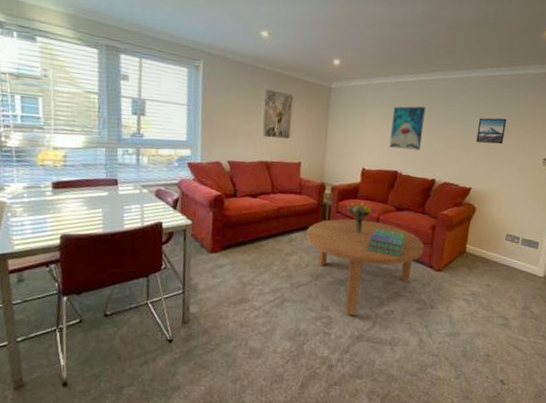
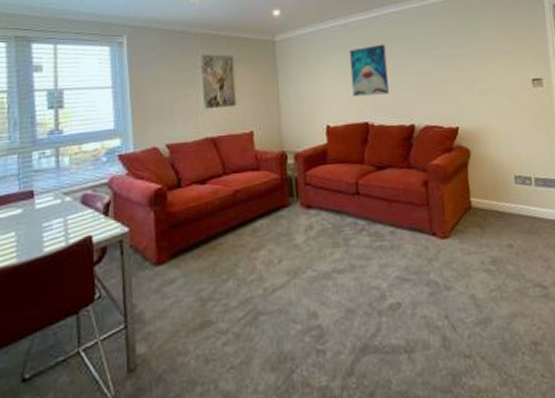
coffee table: present [306,218,424,316] -> none [273,188,421,320]
bouquet: present [346,201,376,234] -> none [316,166,352,208]
stack of books: present [367,228,406,257] -> none [350,196,396,229]
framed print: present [476,118,507,145] -> none [447,42,482,74]

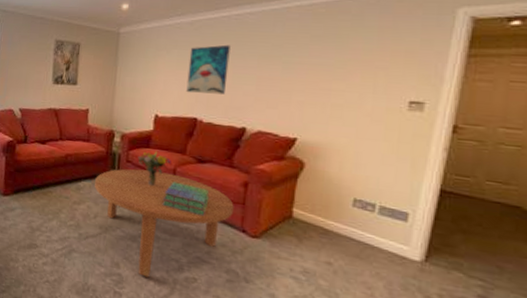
coffee table: none [273,188,421,320] -> present [94,169,234,278]
bouquet: none [316,166,352,208] -> present [137,151,171,187]
stack of books: none [350,196,396,229] -> present [162,181,210,217]

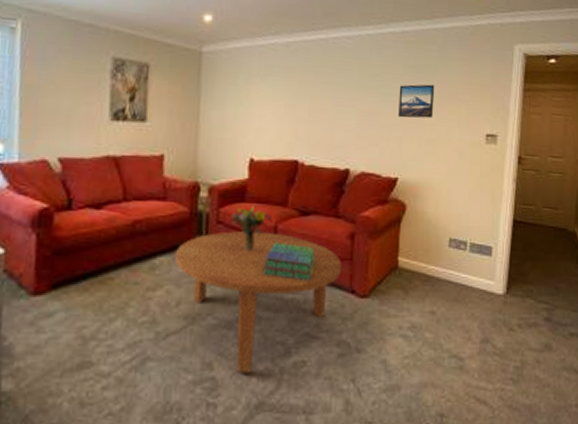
wall art: present [186,44,231,95] -> none [285,72,329,131]
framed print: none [301,52,346,85] -> present [398,84,435,119]

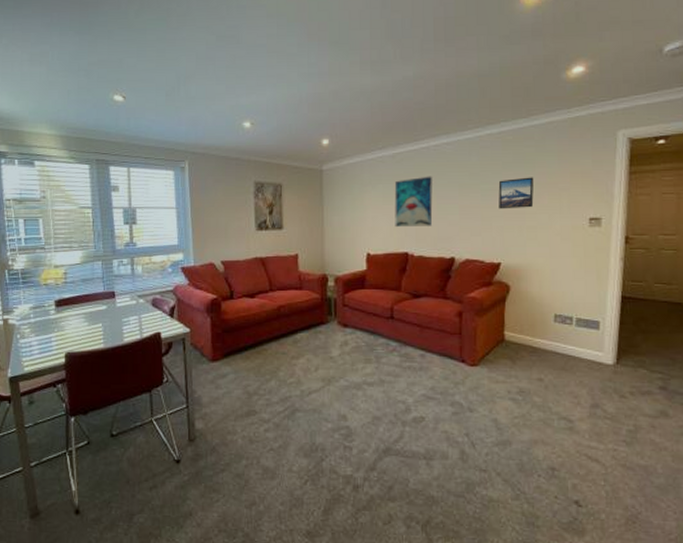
coffee table: present [175,231,342,374] -> none [312,312,452,425]
bouquet: present [230,205,271,252] -> none [354,291,388,329]
stack of books: present [262,242,316,282] -> none [383,321,428,352]
wall art: none [285,72,329,131] -> present [394,176,433,228]

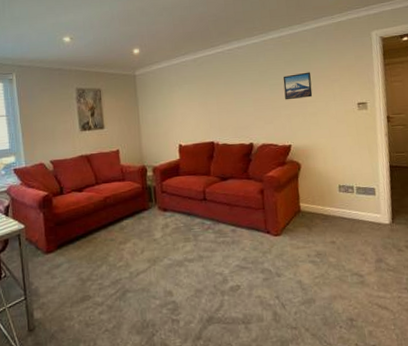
wall art: present [394,176,433,228] -> none [197,75,232,121]

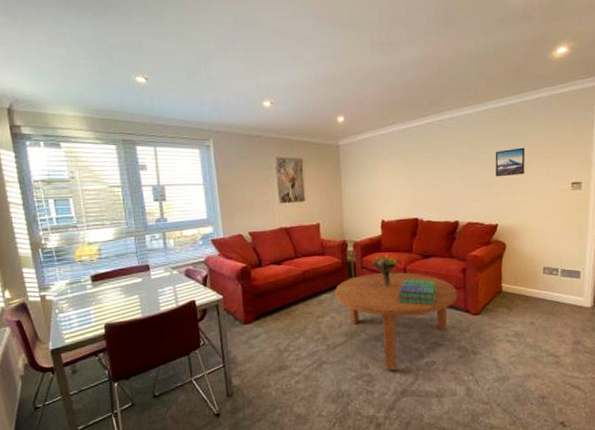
coffee table: none [136,195,258,297] -> present [335,272,458,371]
bouquet: none [171,177,200,211] -> present [371,254,401,287]
stack of books: none [198,201,237,228] -> present [398,279,437,306]

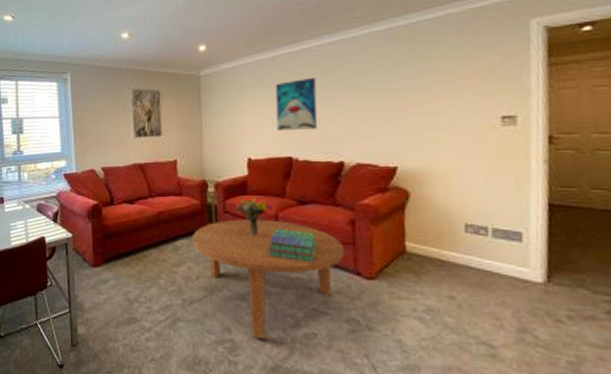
wall art: none [404,148,439,196] -> present [275,77,318,132]
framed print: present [495,147,526,177] -> none [390,74,433,110]

